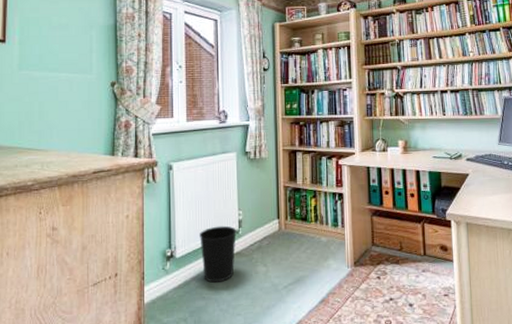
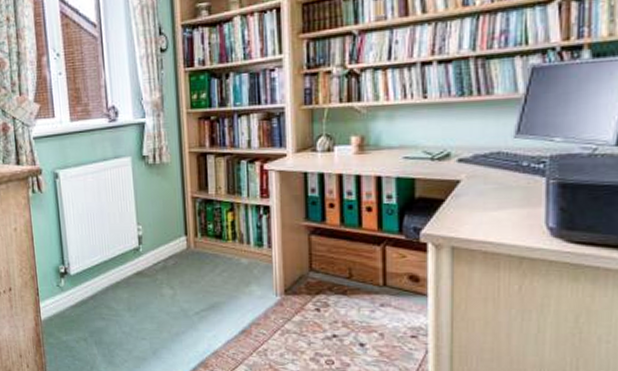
wastebasket: present [200,225,236,283] -> none [94,242,136,303]

